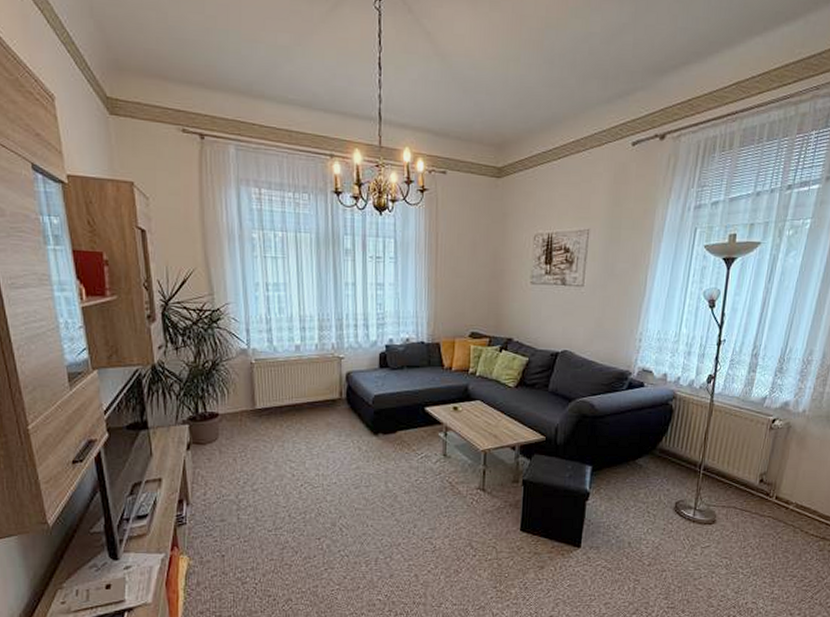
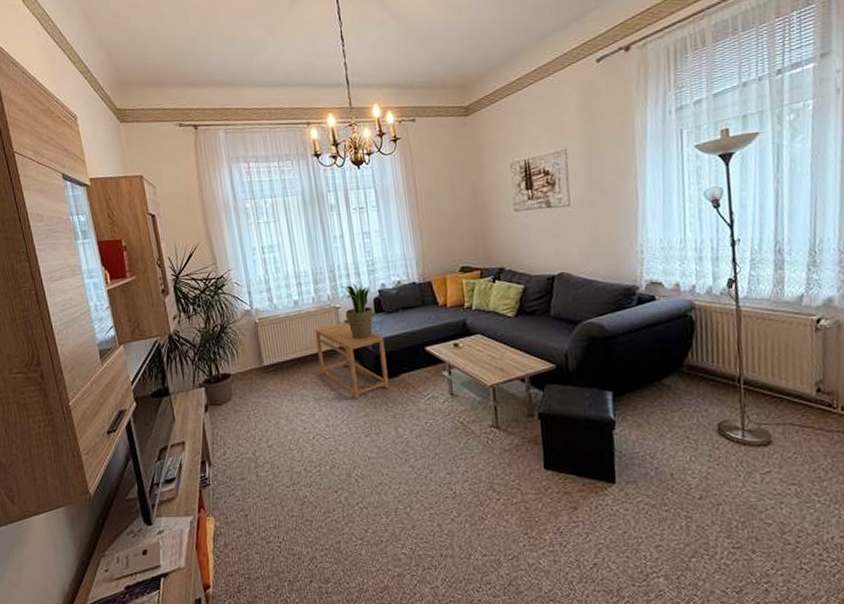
side table: none [314,373,385,452] -> present [314,322,389,400]
potted plant: none [346,335,378,393] -> present [340,283,374,340]

